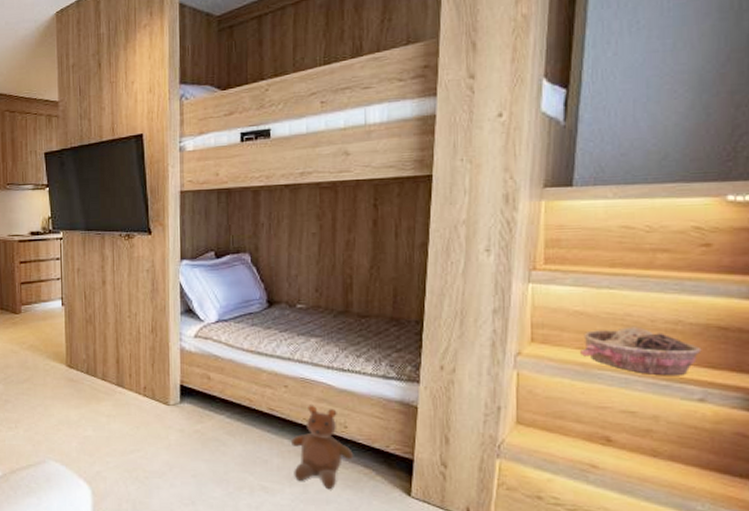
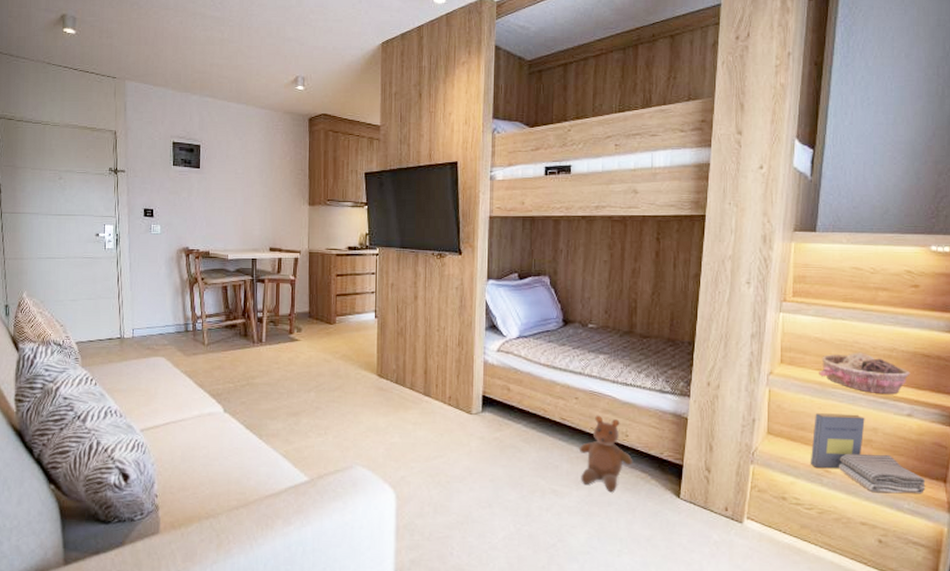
book: none [572,399,642,464] -> present [811,413,865,469]
towel: none [608,445,726,494] -> present [838,453,926,494]

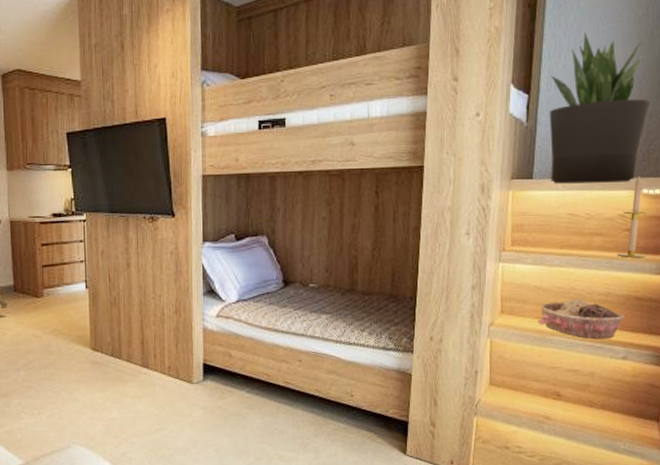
teddy bear: present [579,415,633,491] -> none [304,377,359,453]
book: present [811,413,865,469] -> none [532,360,583,416]
planter: none [834,90,940,238] -> present [549,32,650,184]
towel: present [838,453,926,494] -> none [558,397,640,436]
candle: none [903,232,936,314] -> present [617,175,648,257]

